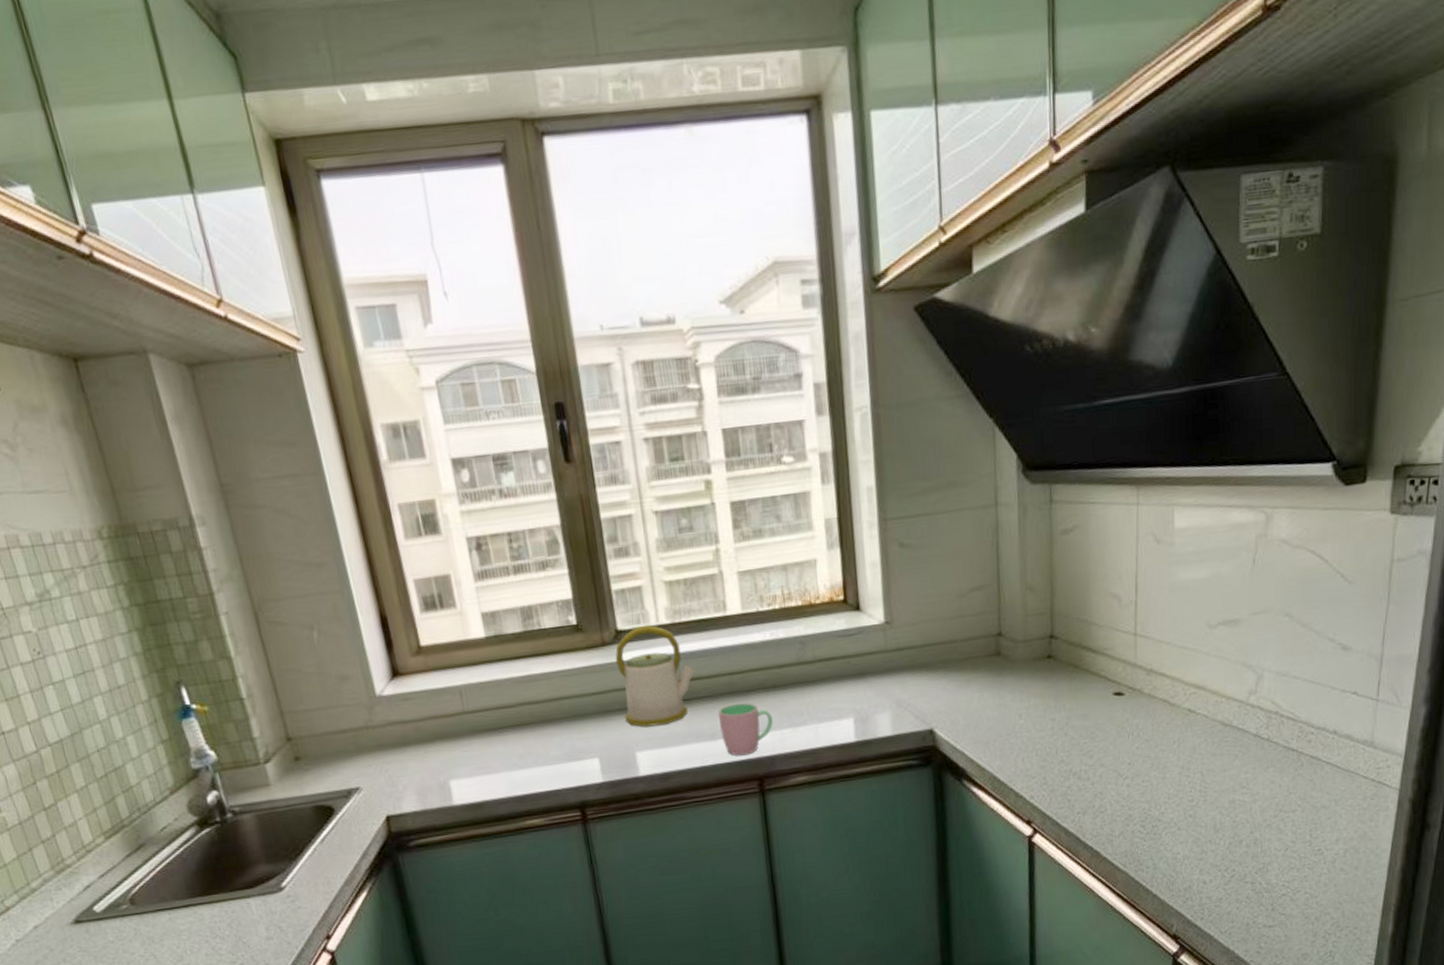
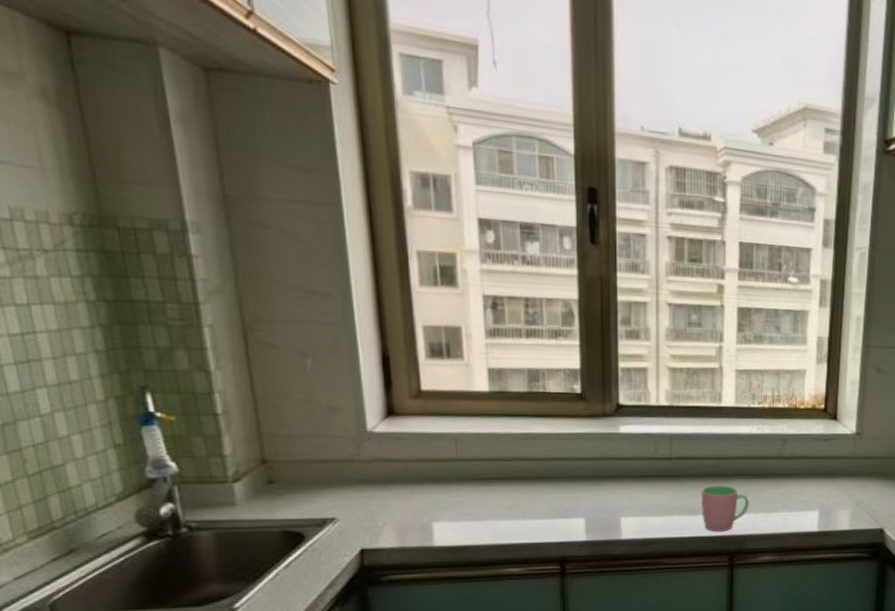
kettle: present [615,624,695,727] -> none [613,404,686,496]

